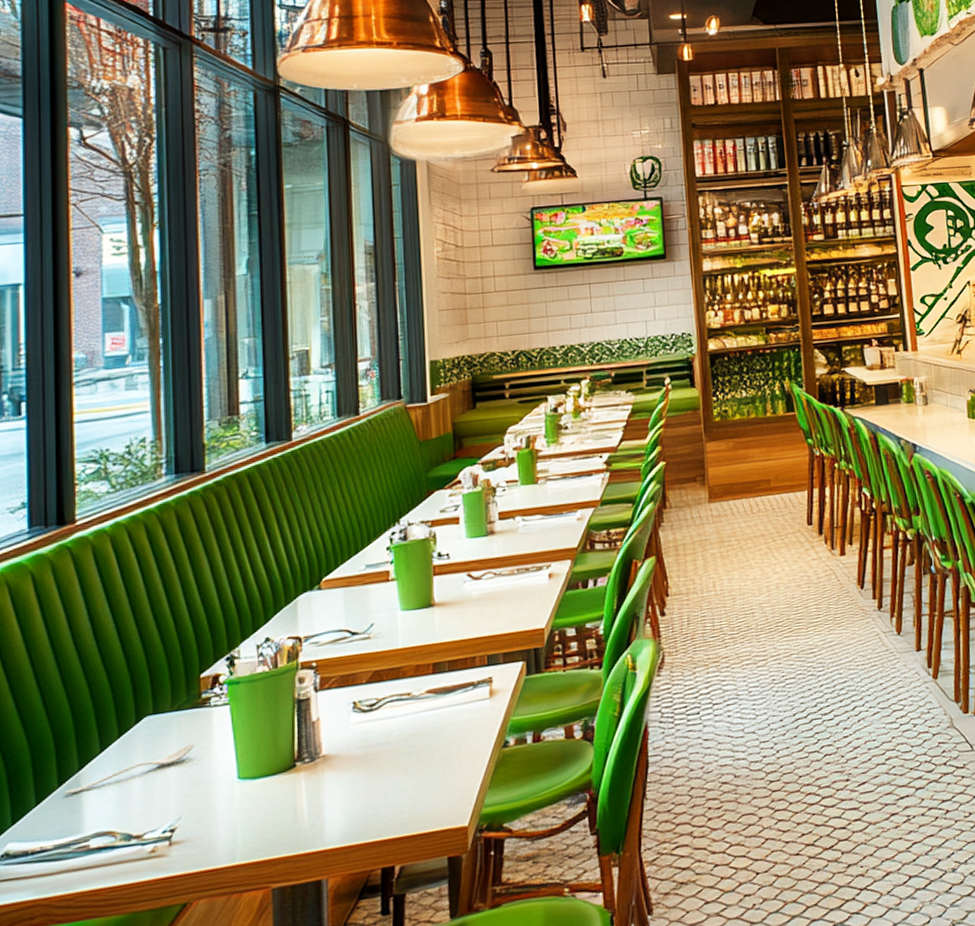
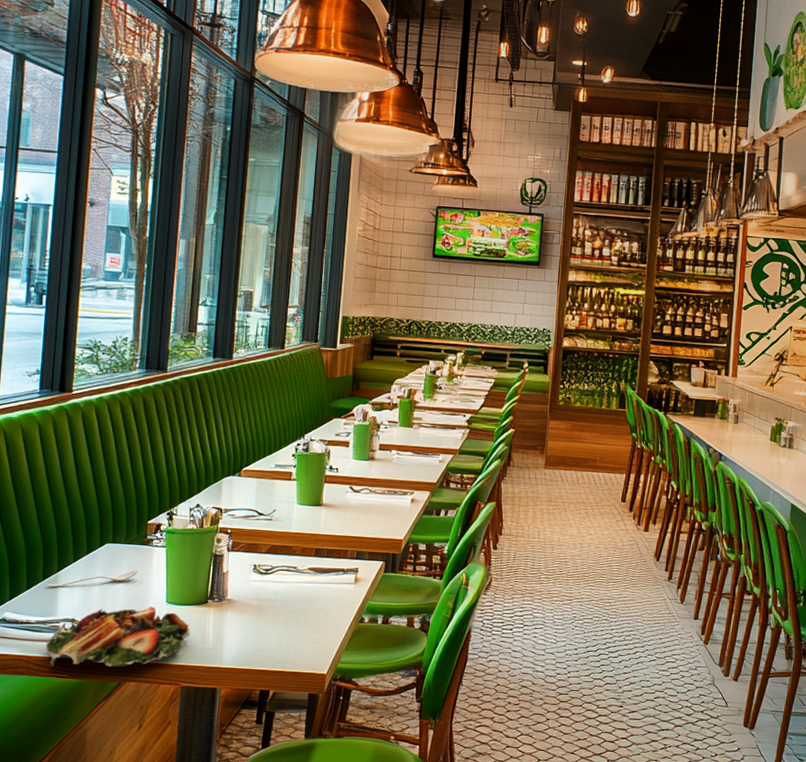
salad: none [71,788,277,905] -> present [45,606,191,668]

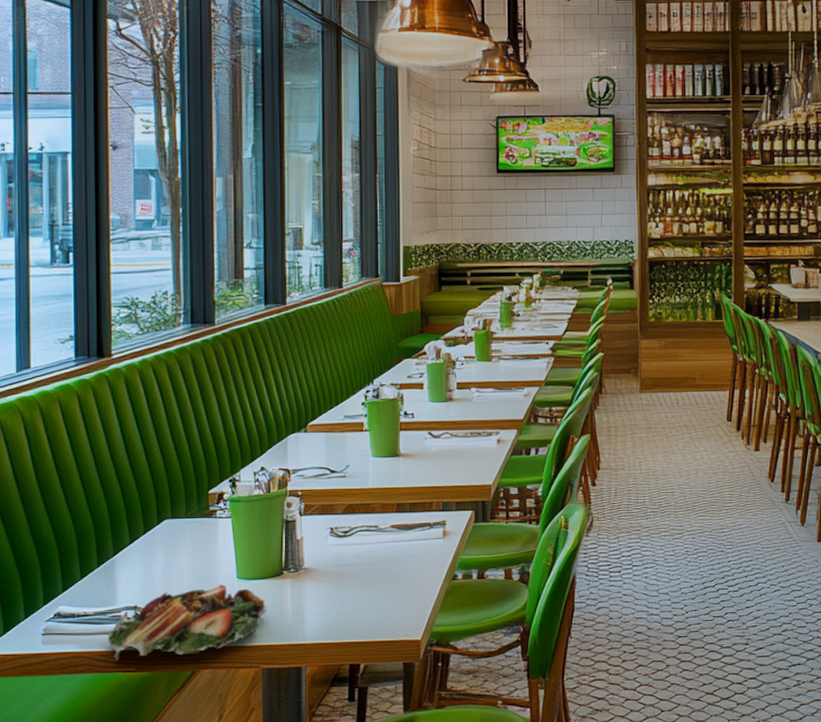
spoon: present [46,569,139,587] -> none [102,545,203,573]

